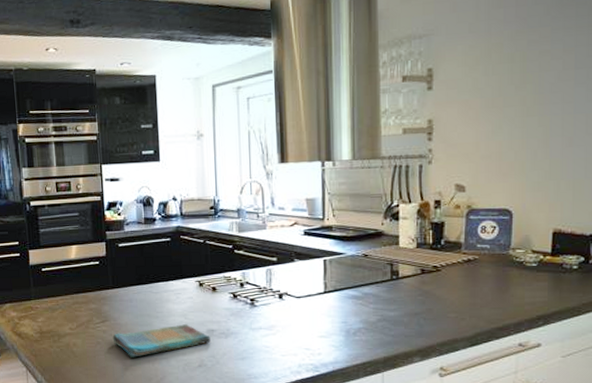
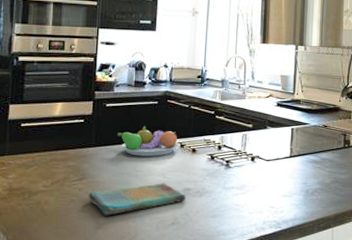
fruit bowl: none [133,265,198,297] -> present [117,126,180,156]

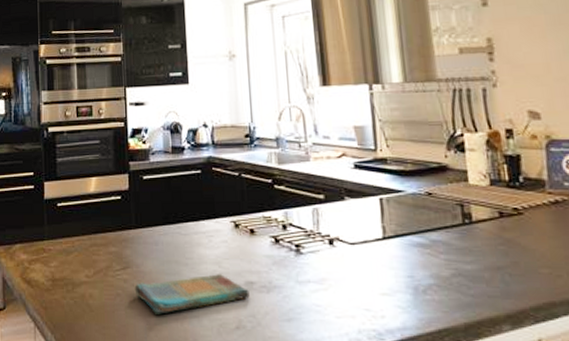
fruit bowl: present [117,126,180,156] -> none [159,202,234,240]

